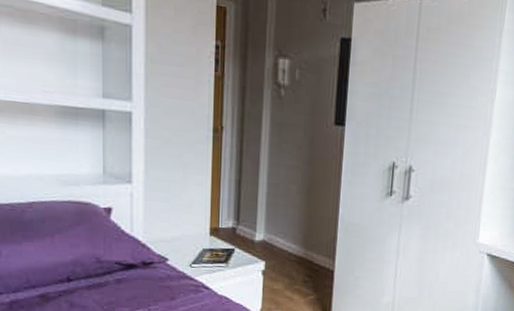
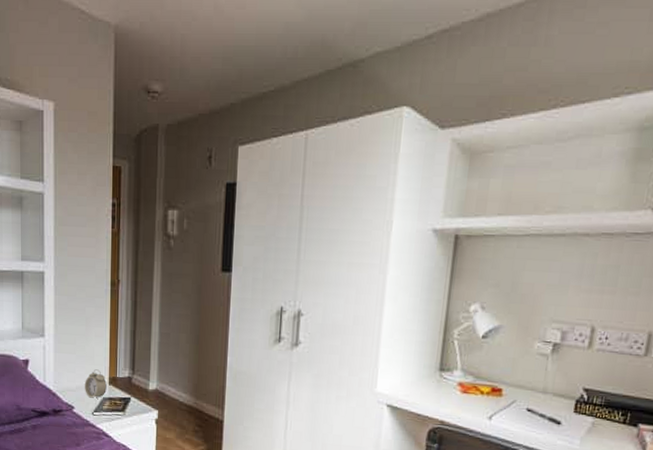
alarm clock: none [181,219,207,250] -> present [85,369,107,399]

